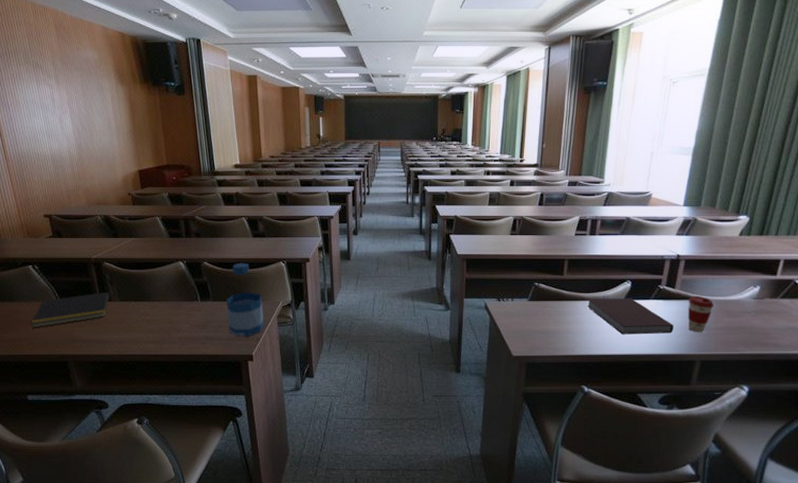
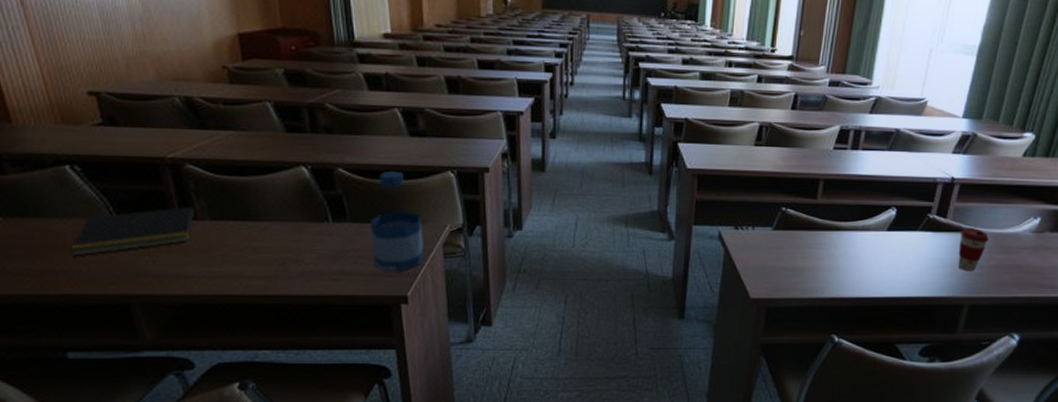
notebook: present [586,298,674,335] -> none [842,228,942,273]

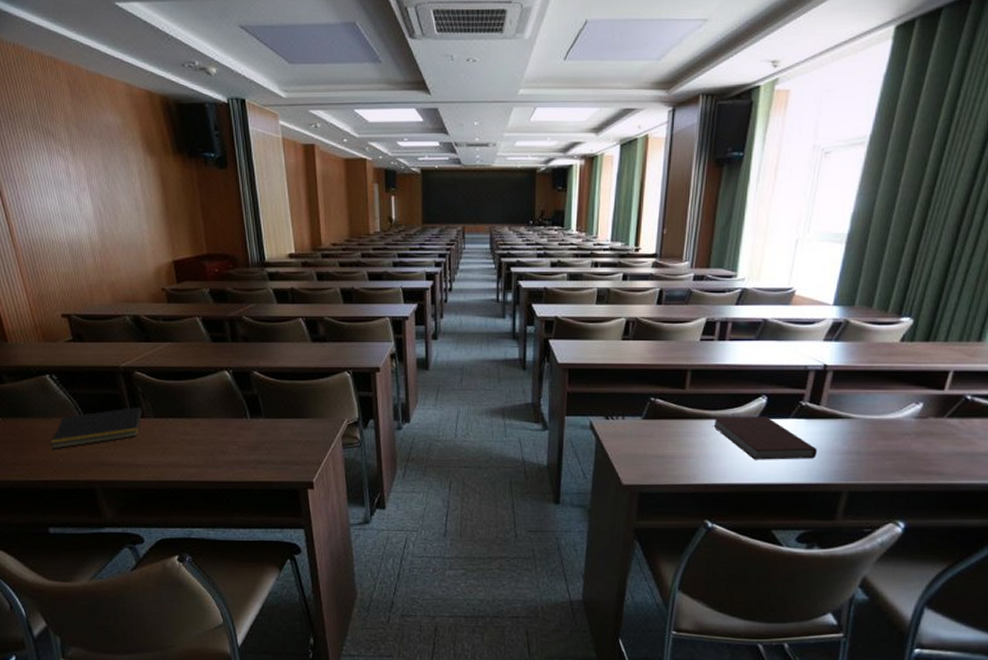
bottle: present [371,170,425,272] -> none [281,372,326,461]
notebook: none [842,228,942,273] -> present [712,416,817,460]
coffee cup: present [958,227,989,272] -> none [834,413,866,458]

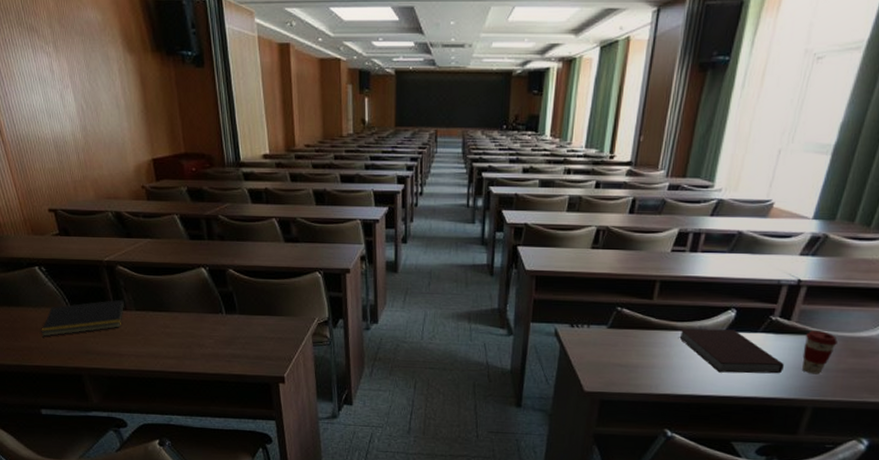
coffee cup: none [834,413,866,458] -> present [802,330,838,375]

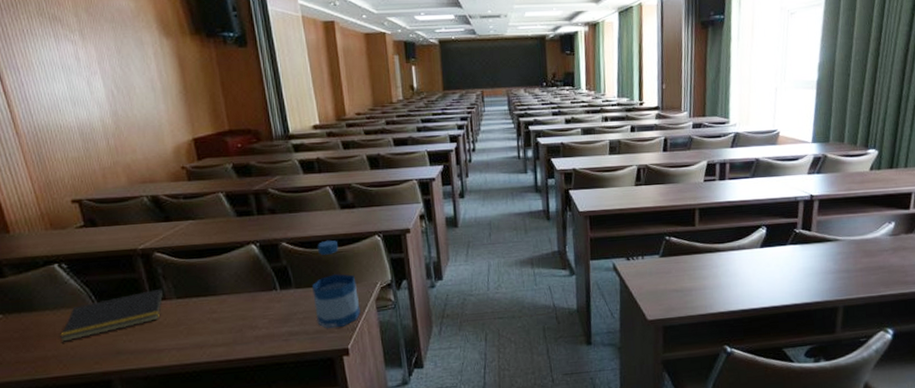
bottle: none [255,271,297,356] -> present [312,240,361,329]
notebook: present [678,328,784,374] -> none [722,245,814,286]
coffee cup: present [802,330,838,375] -> none [825,237,851,277]

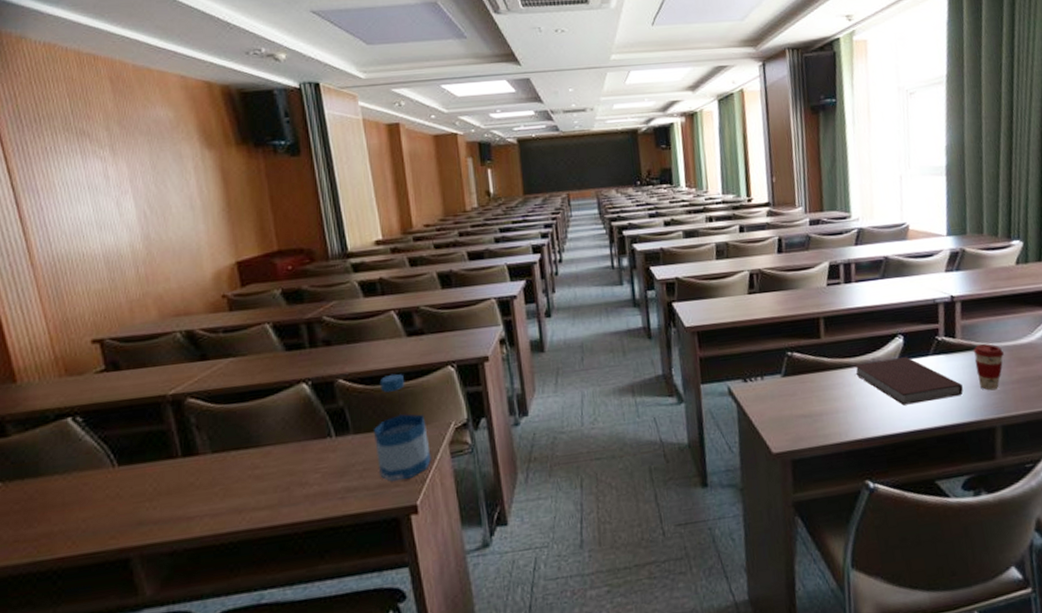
notepad: present [60,288,164,342] -> none [70,441,197,513]
notebook: none [722,245,814,286] -> present [854,357,963,405]
coffee cup: none [825,237,851,277] -> present [972,343,1004,391]

